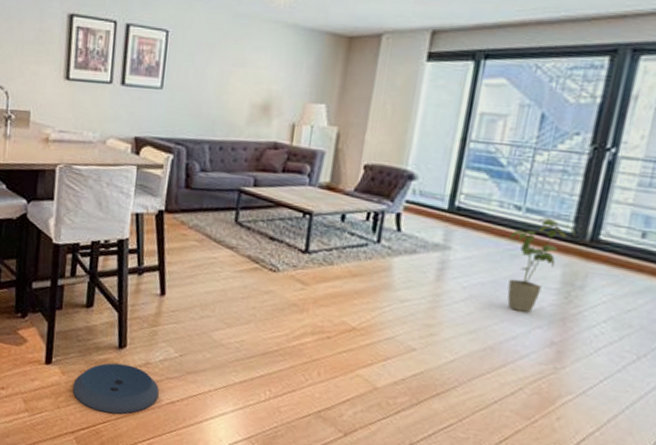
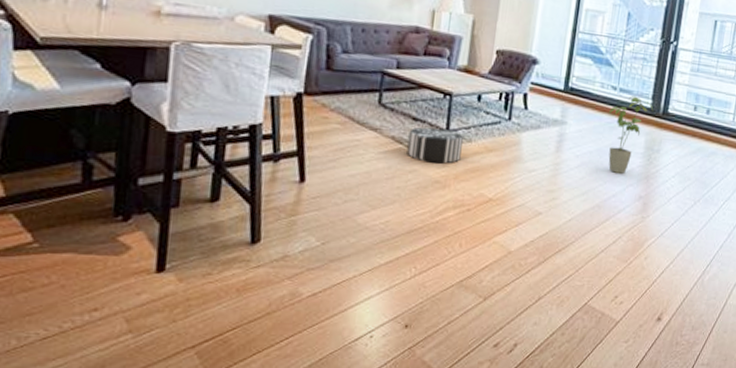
robot vacuum: present [72,363,159,415] -> none [192,260,299,318]
pouf: none [263,247,324,287] -> present [407,127,463,164]

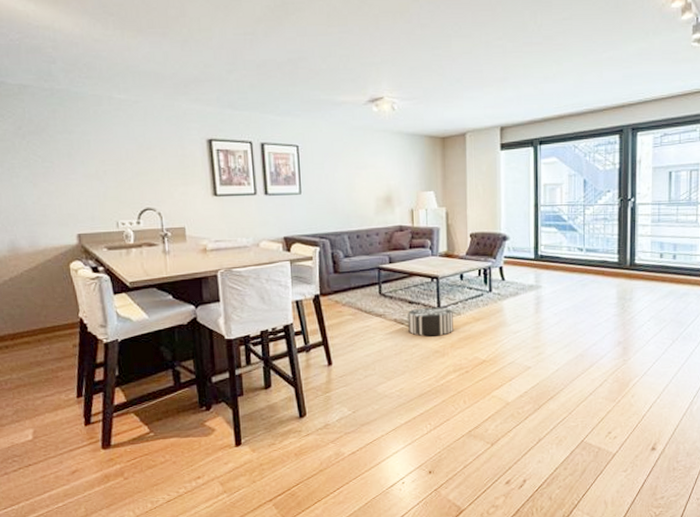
house plant: present [608,96,654,174] -> none [579,253,621,324]

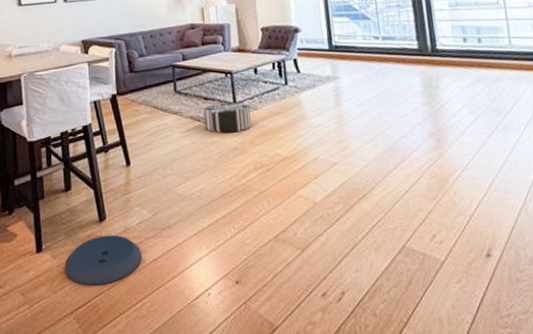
robot vacuum: none [264,430,341,476] -> present [64,235,142,286]

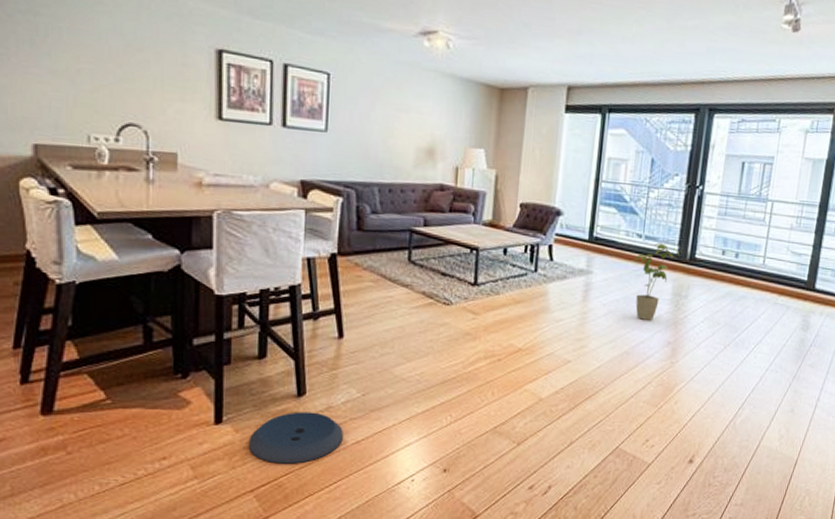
pouf: present [203,102,251,134] -> none [437,281,491,317]
house plant: none [377,41,422,115] -> present [635,243,680,320]

